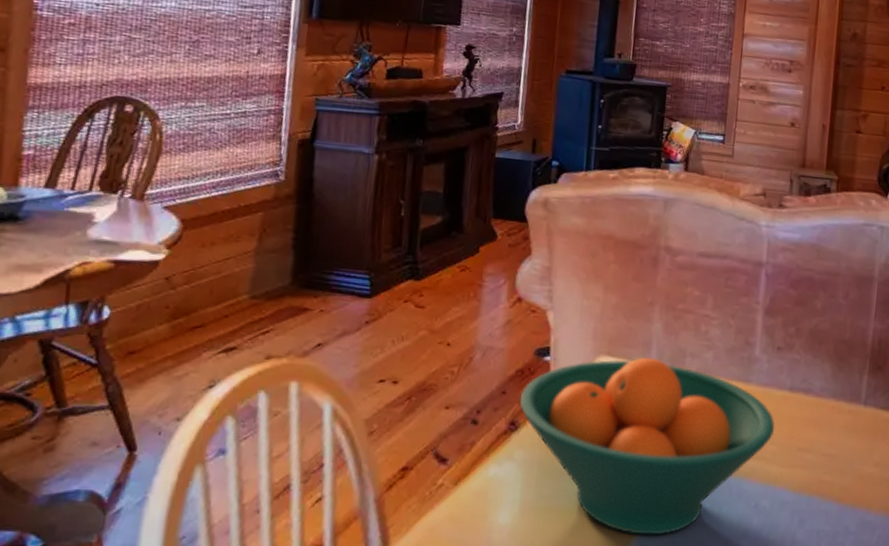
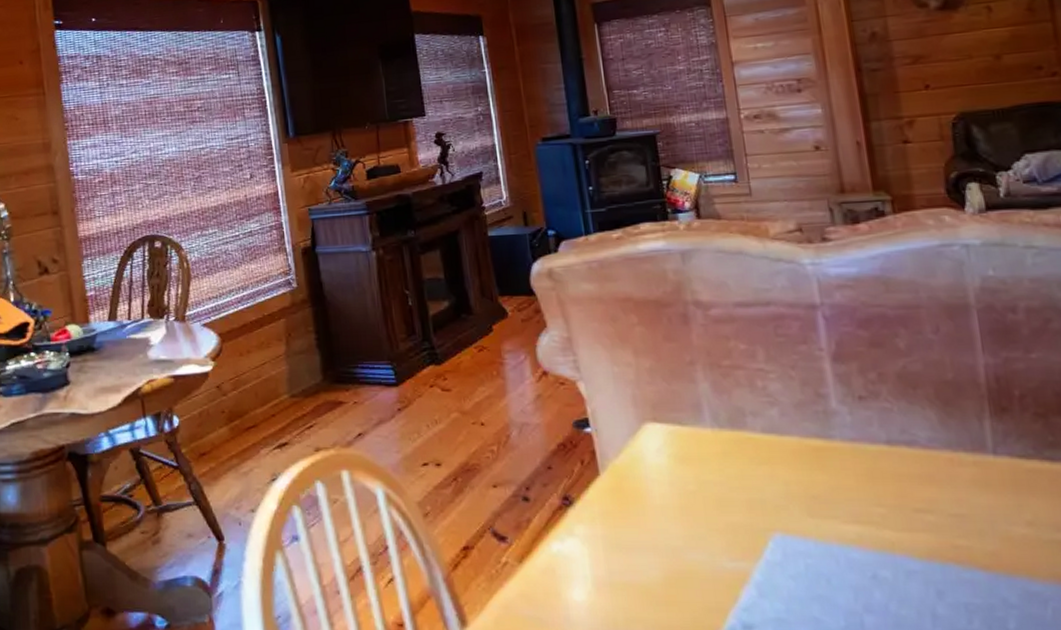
fruit bowl: present [519,357,775,536] -> none [567,420,878,611]

